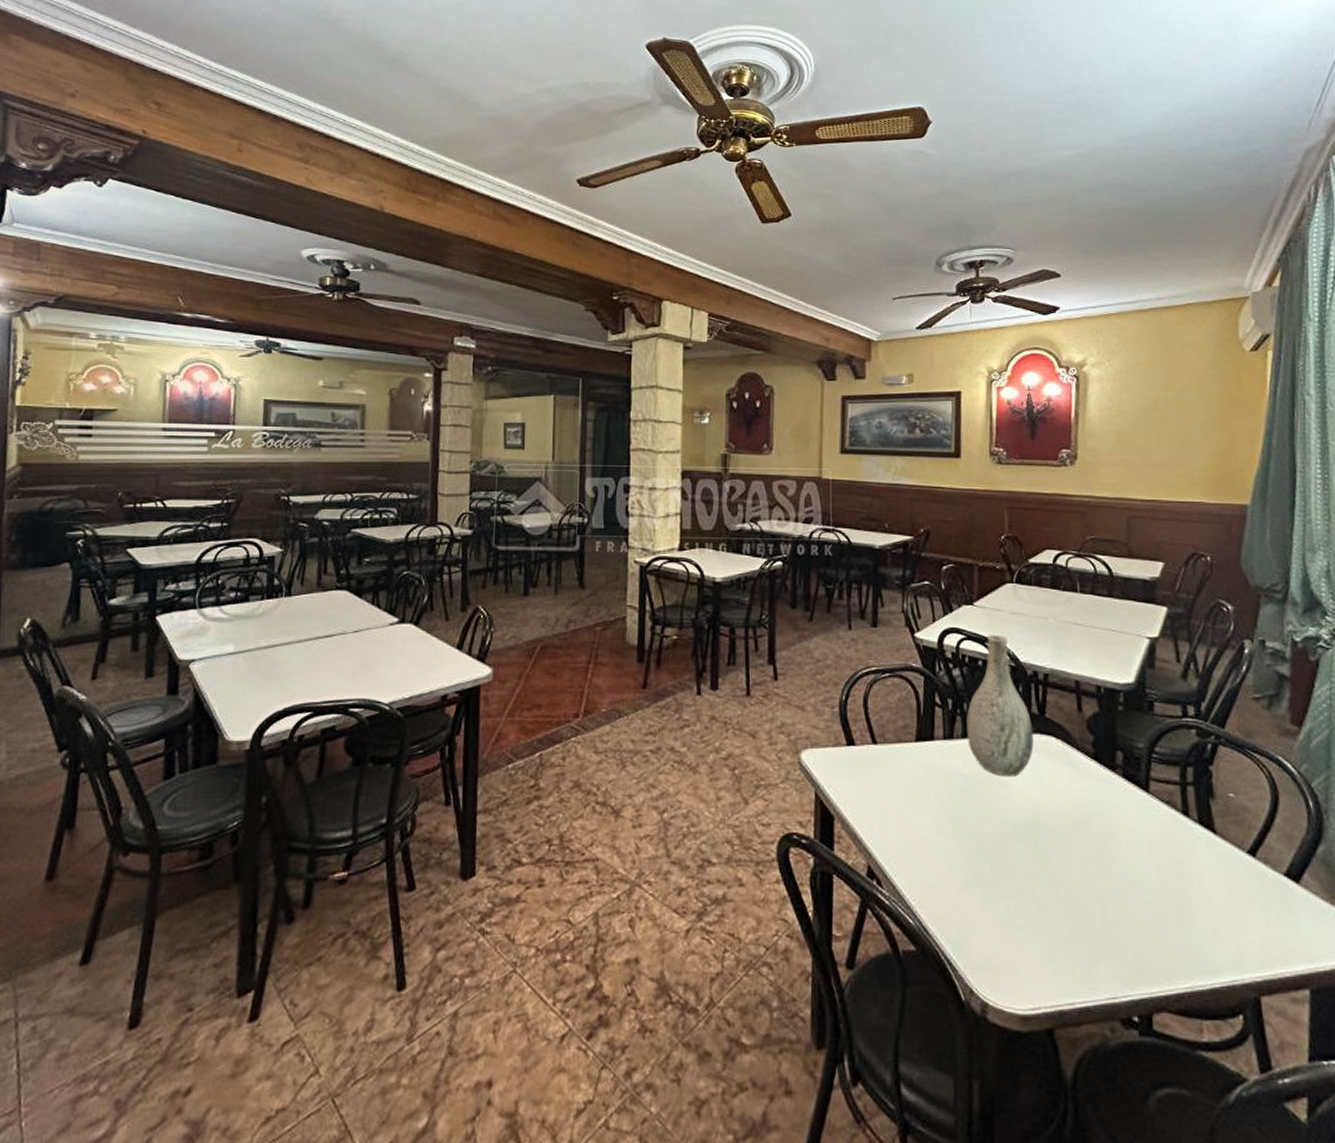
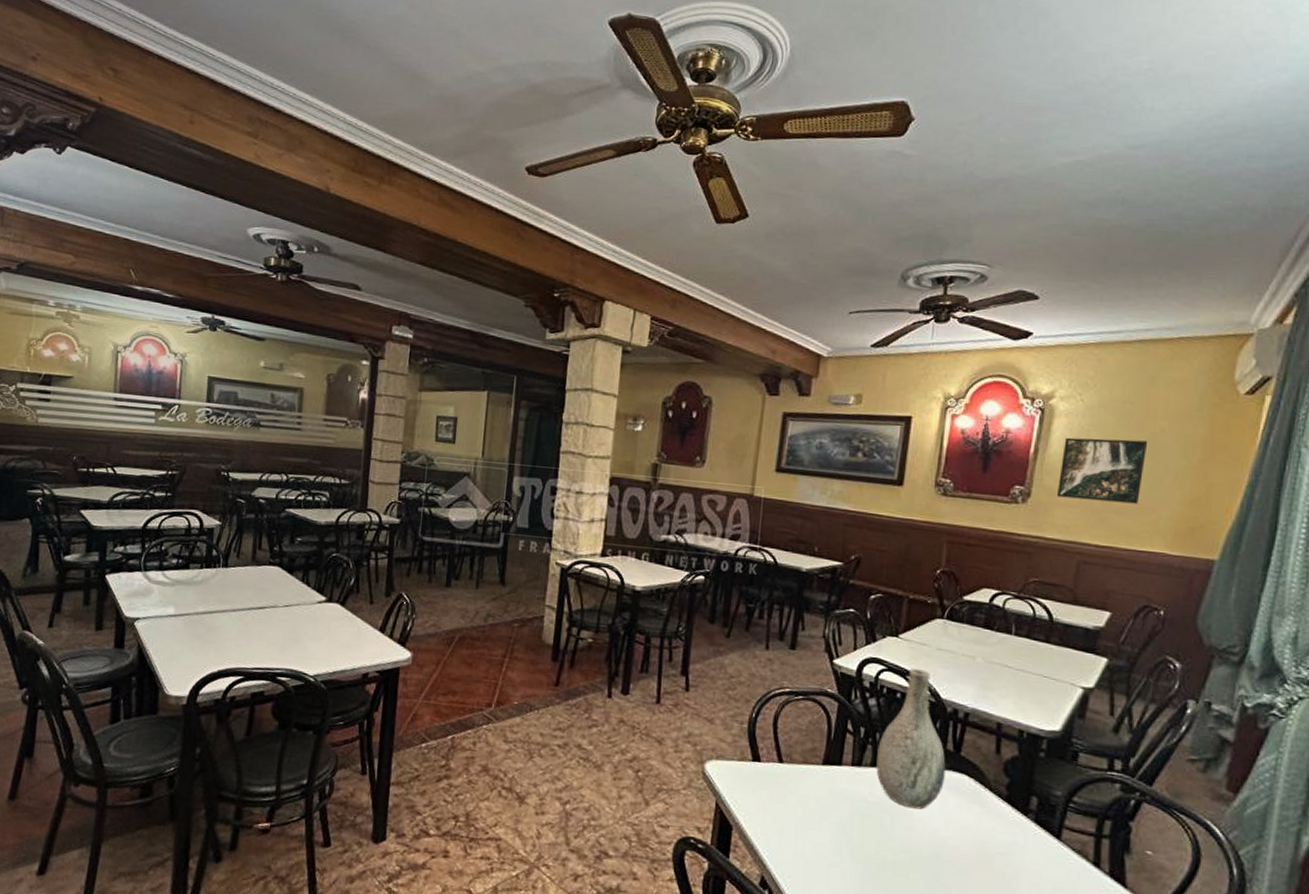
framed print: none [1100,399,1174,458] -> present [1057,437,1148,504]

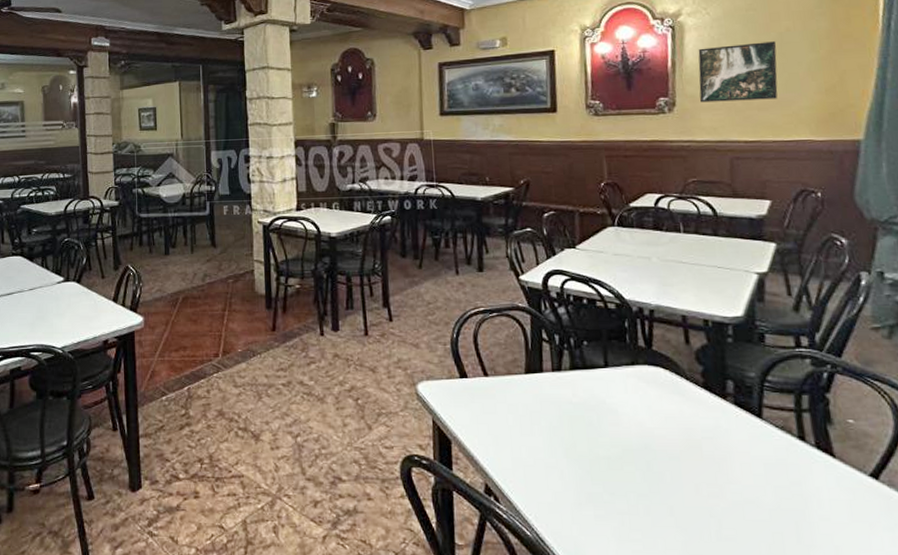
vase: present [876,668,946,810] -> none [573,274,642,405]

